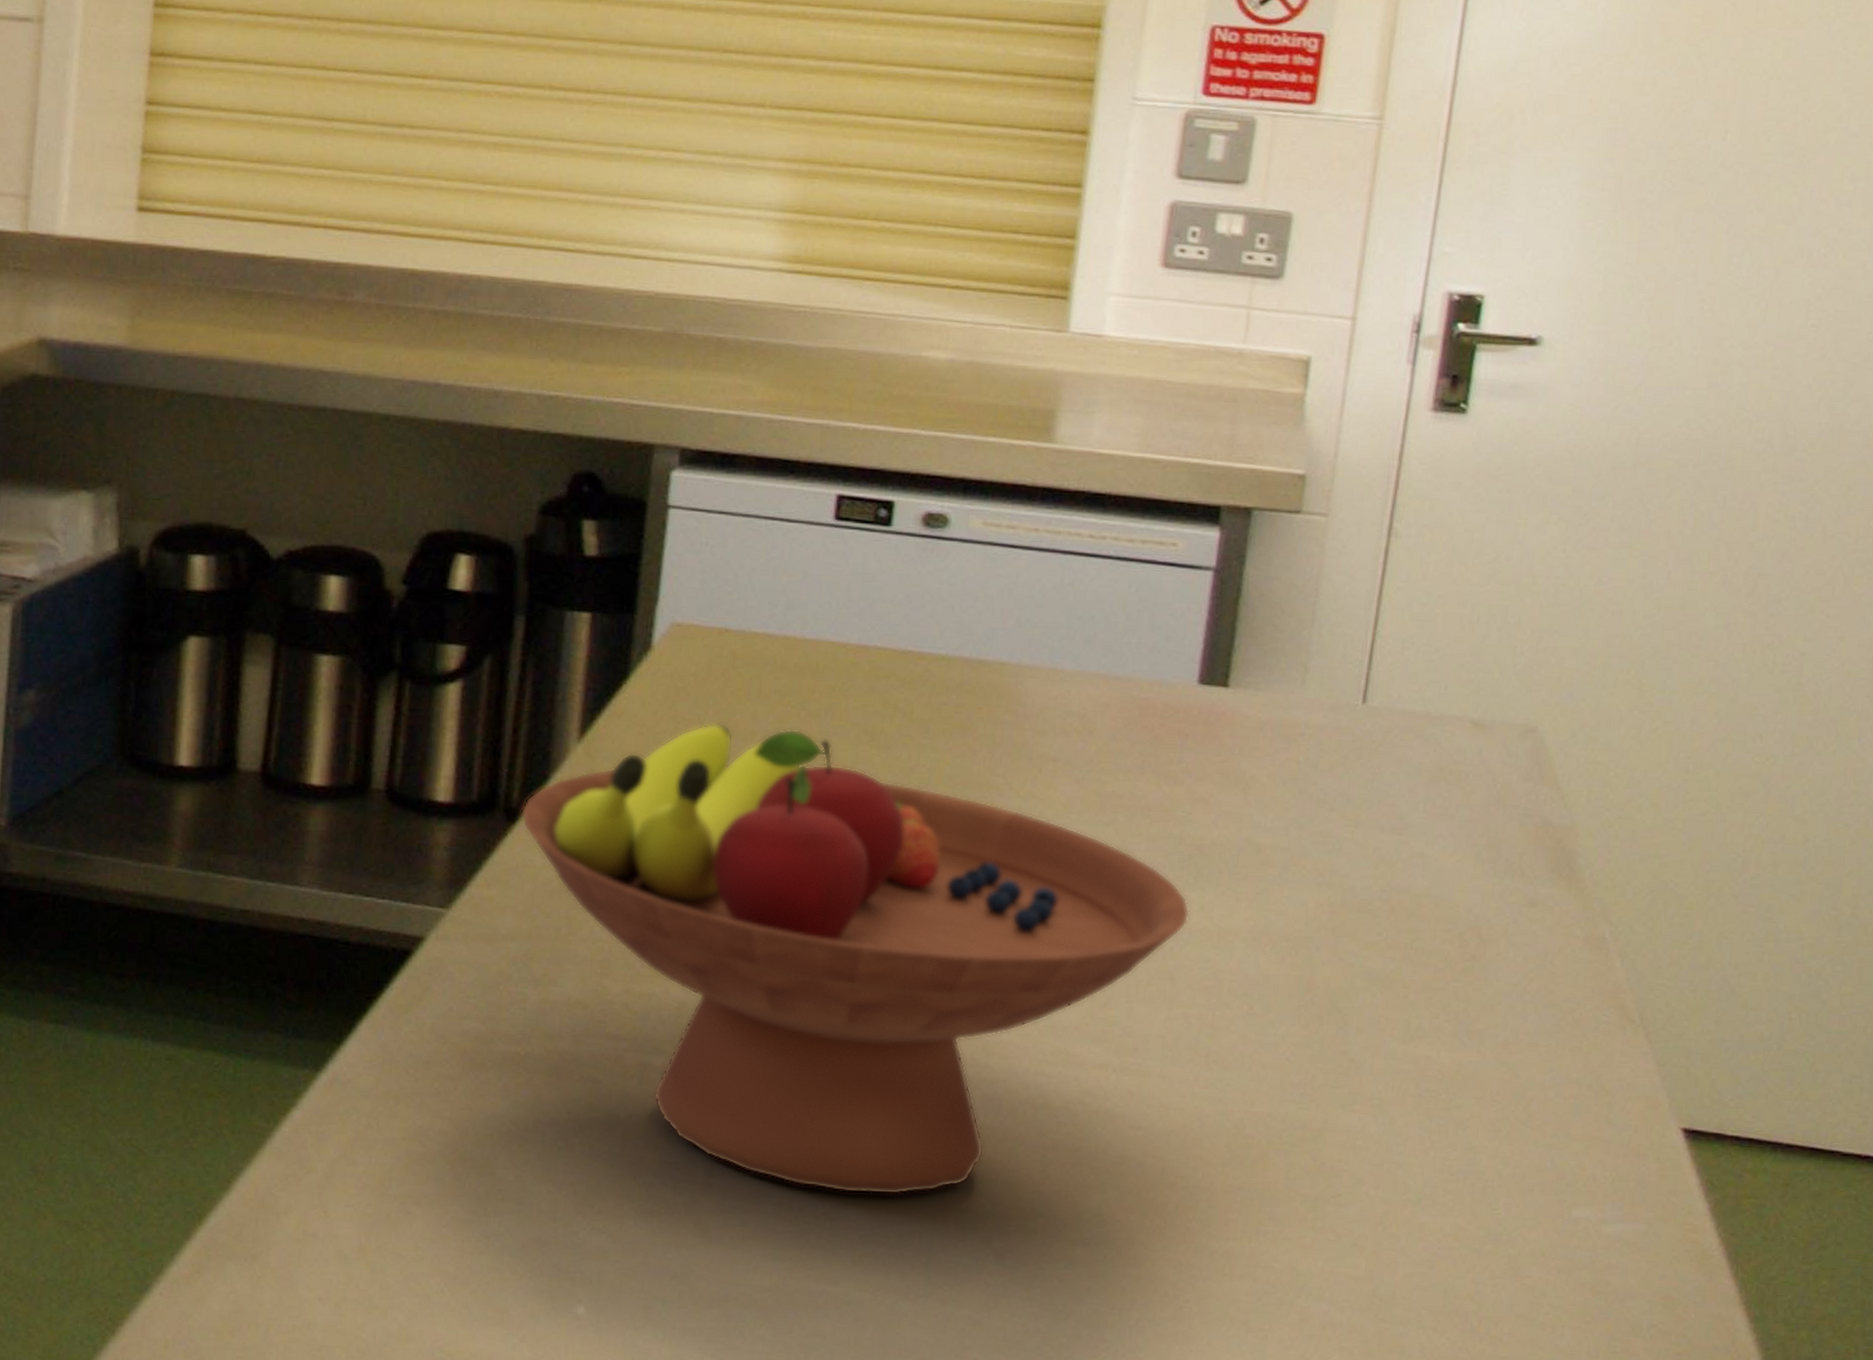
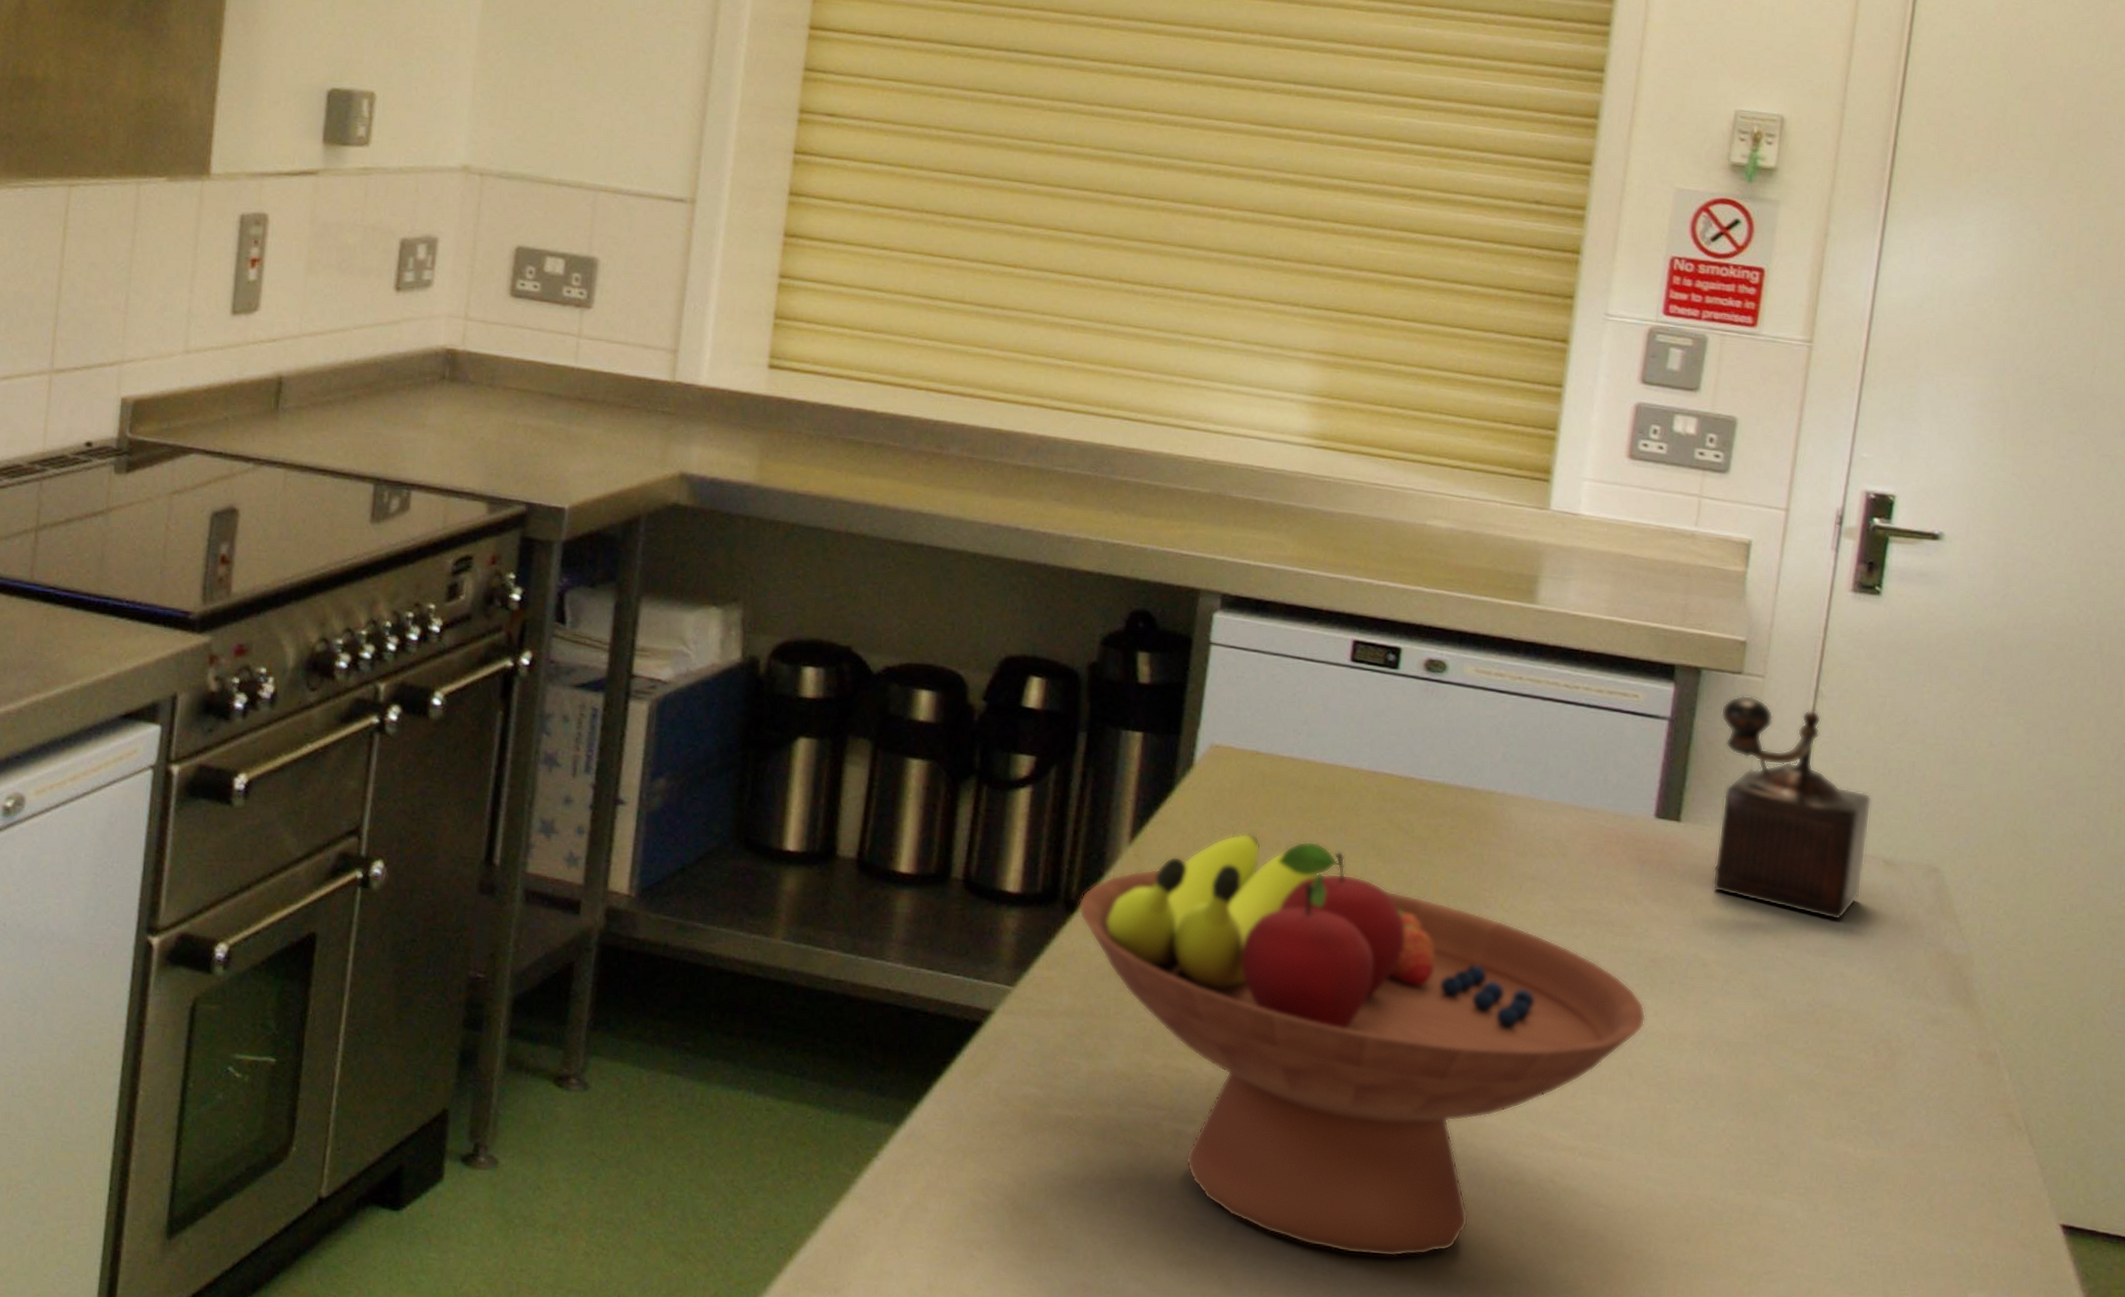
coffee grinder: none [1267,537,1457,793] -> present [1712,695,1872,921]

